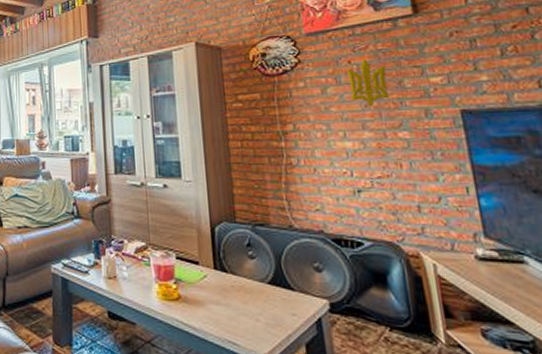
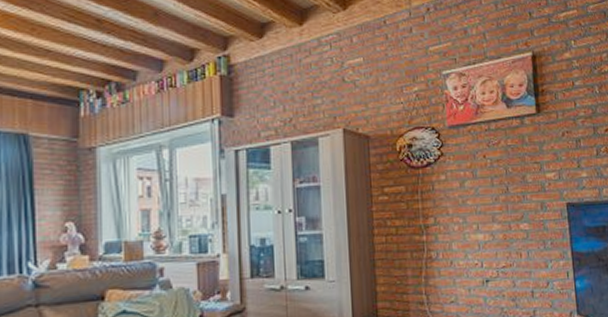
emblem: present [346,58,390,107] -> none [481,153,515,201]

